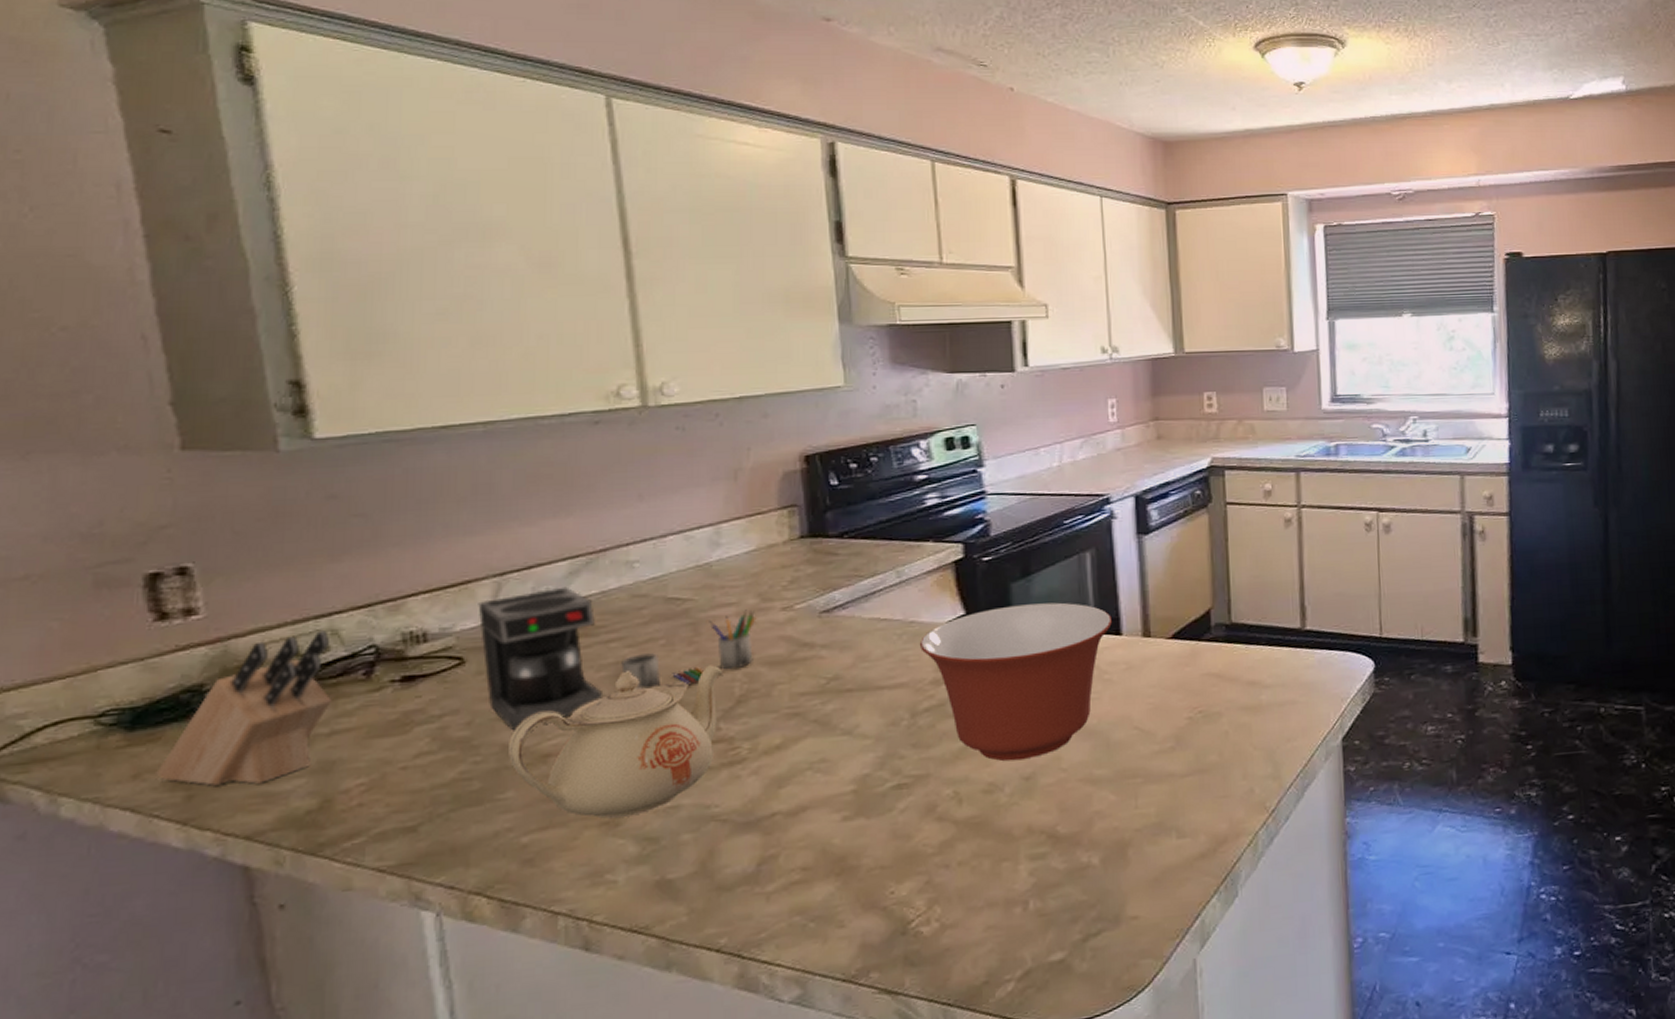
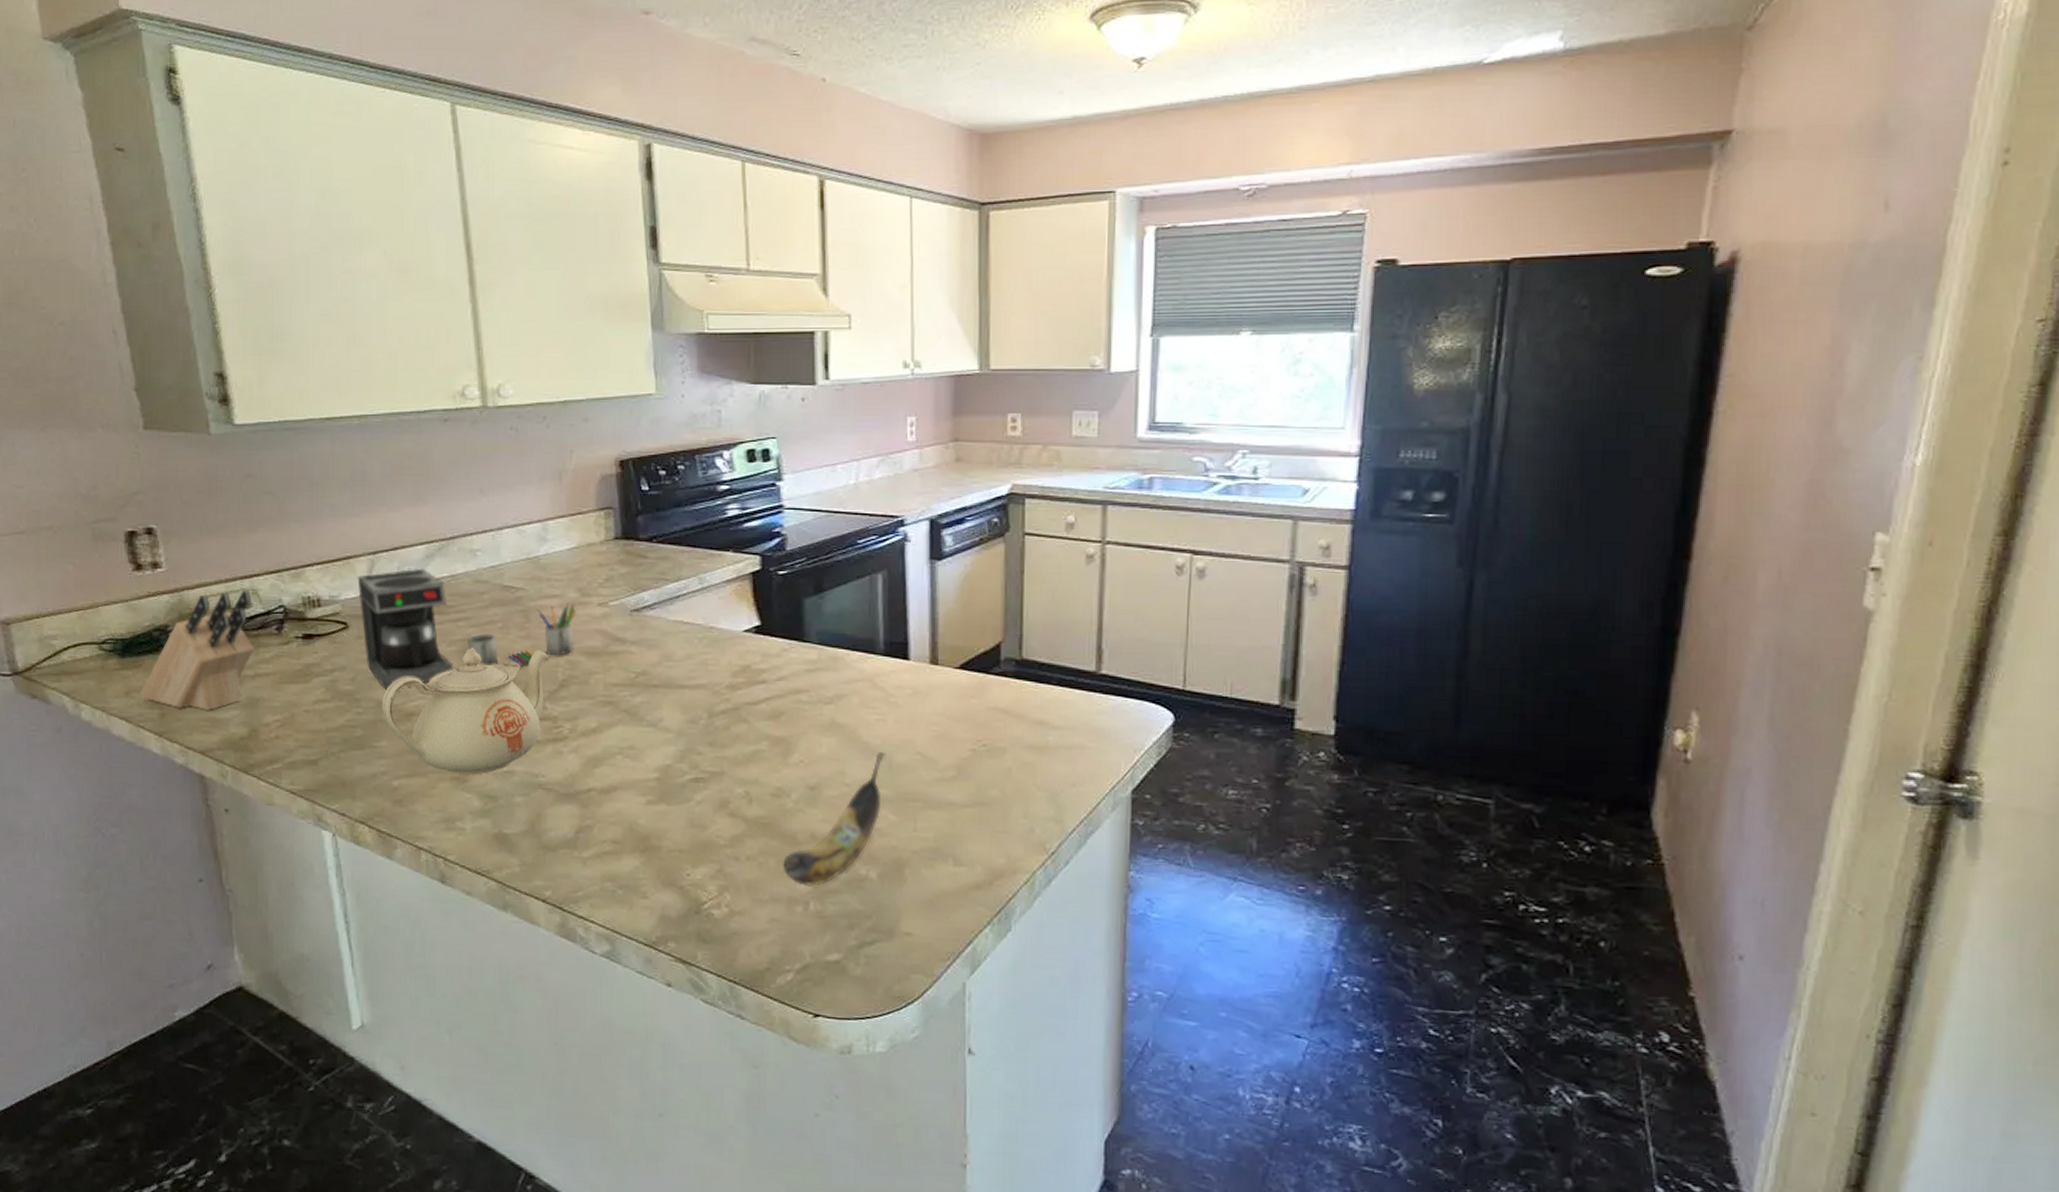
mixing bowl: present [919,602,1112,761] -> none [717,620,900,770]
banana: none [999,731,1102,884] -> present [783,751,885,886]

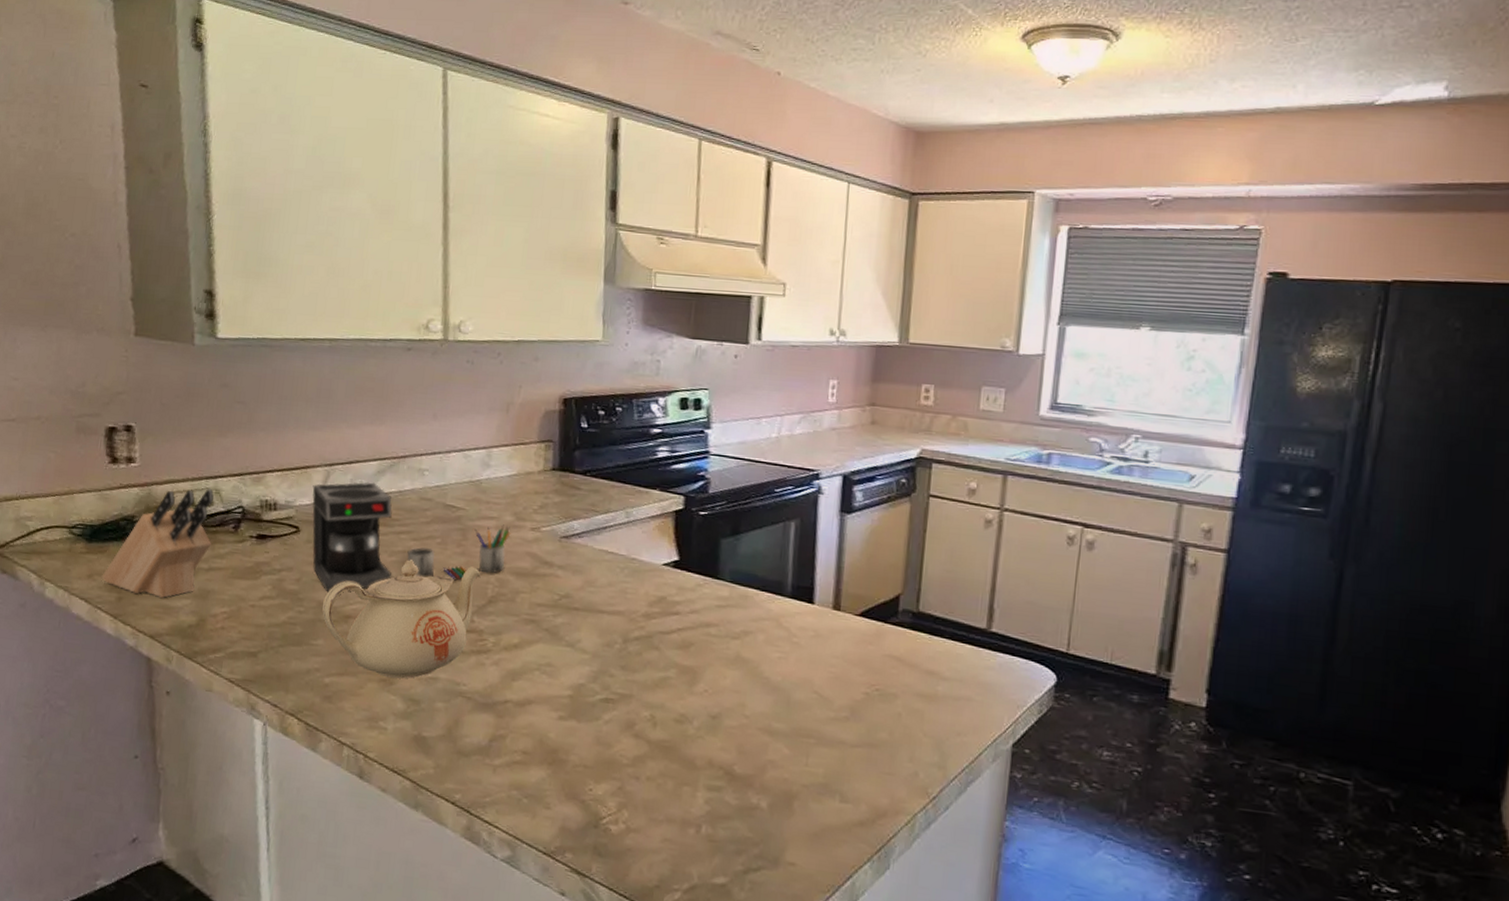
banana: present [783,751,885,886] -> none [680,687,784,811]

